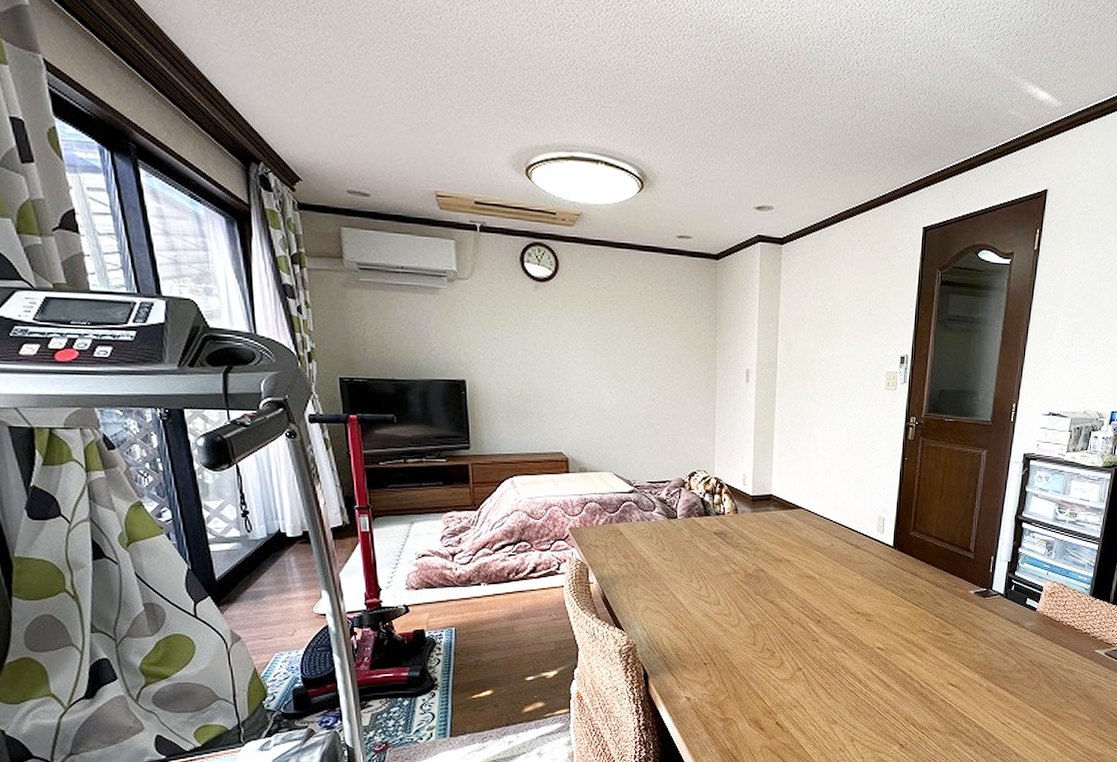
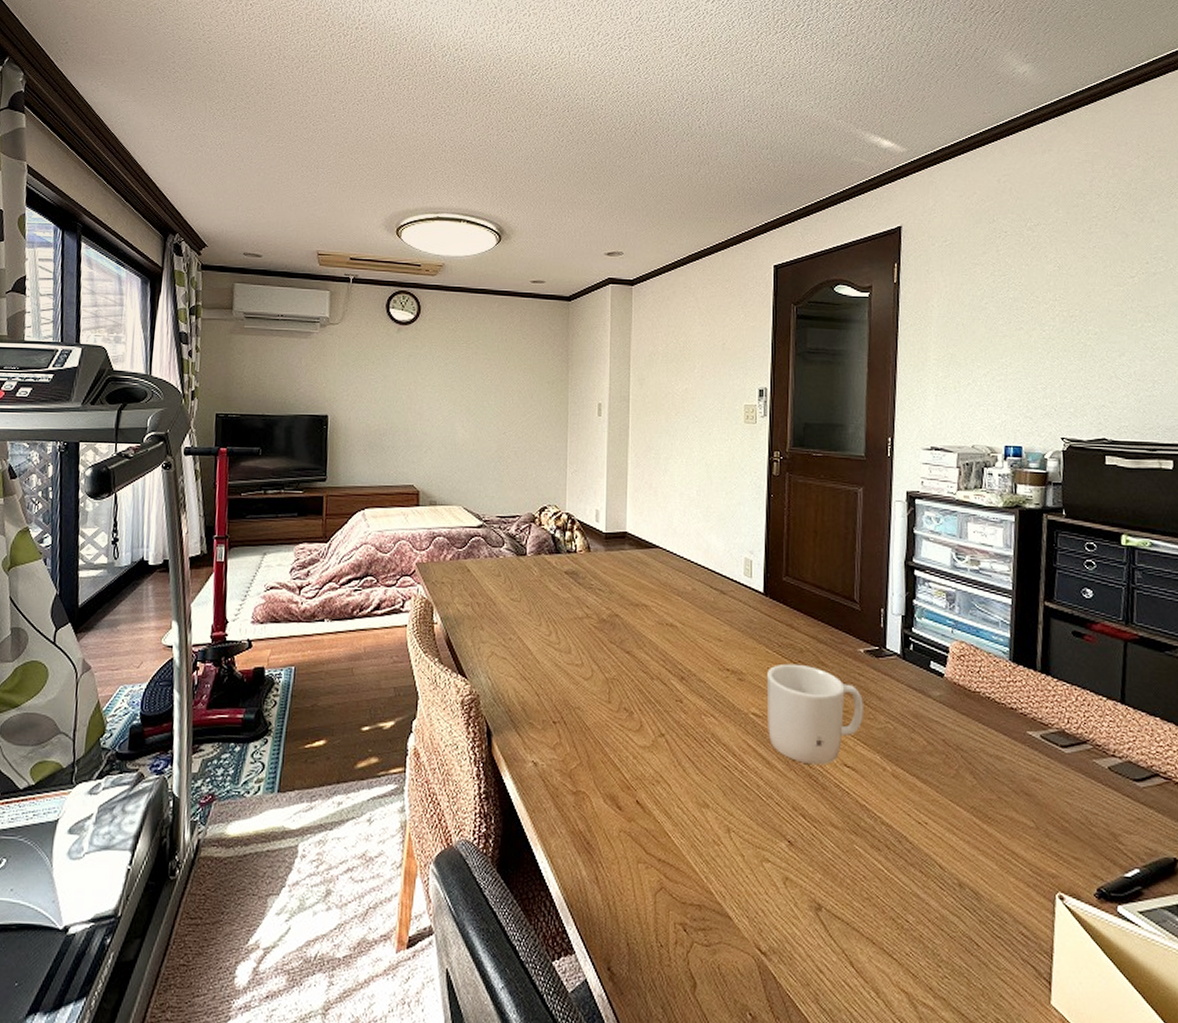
mug: none [889,605,970,686] -> present [767,663,865,765]

